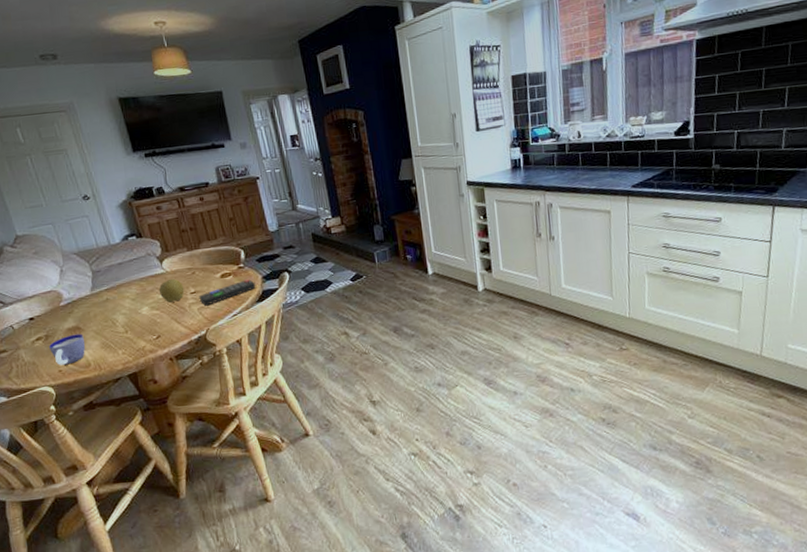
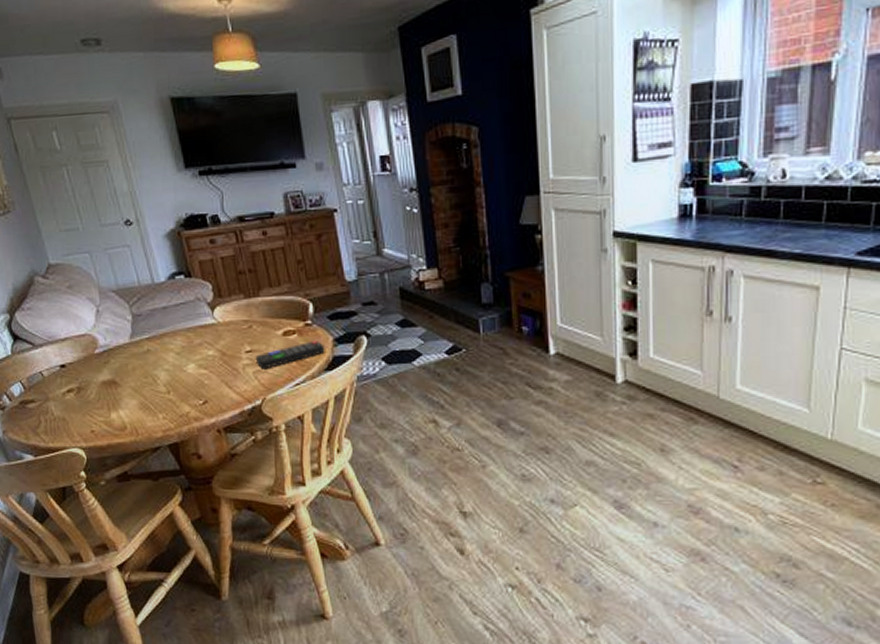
cup: present [48,333,85,365] -> none [80,389,121,425]
fruit: present [158,278,185,302] -> none [208,331,239,361]

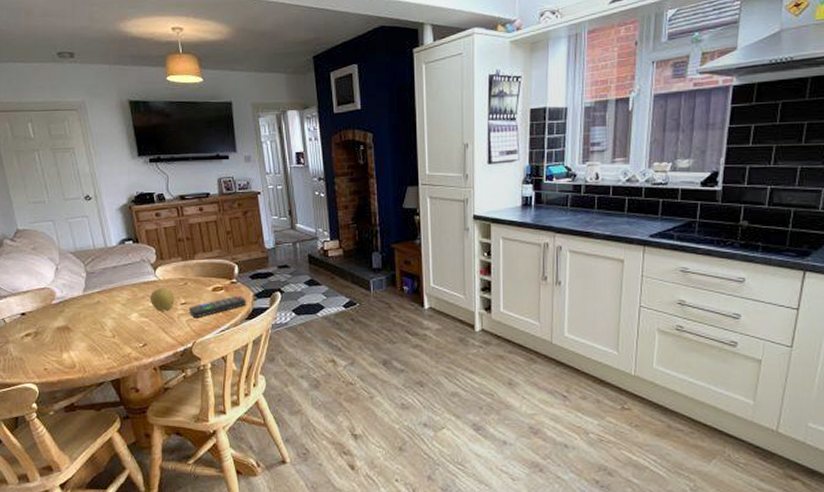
fruit: none [208,331,239,361] -> present [149,287,175,311]

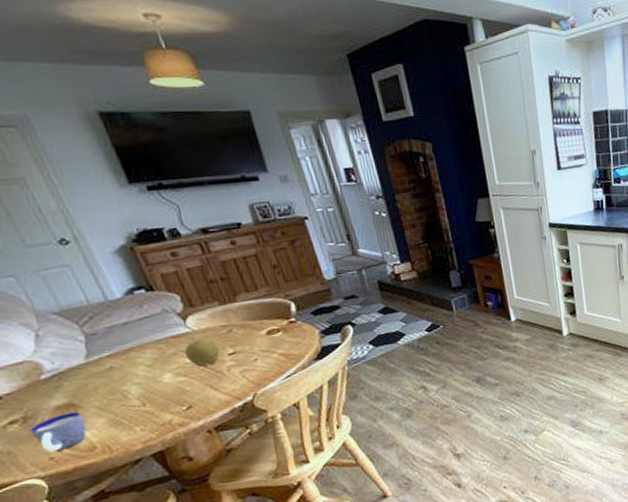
cup: none [36,334,72,364] -> present [29,411,87,452]
remote control: present [188,295,247,319] -> none [239,335,313,368]

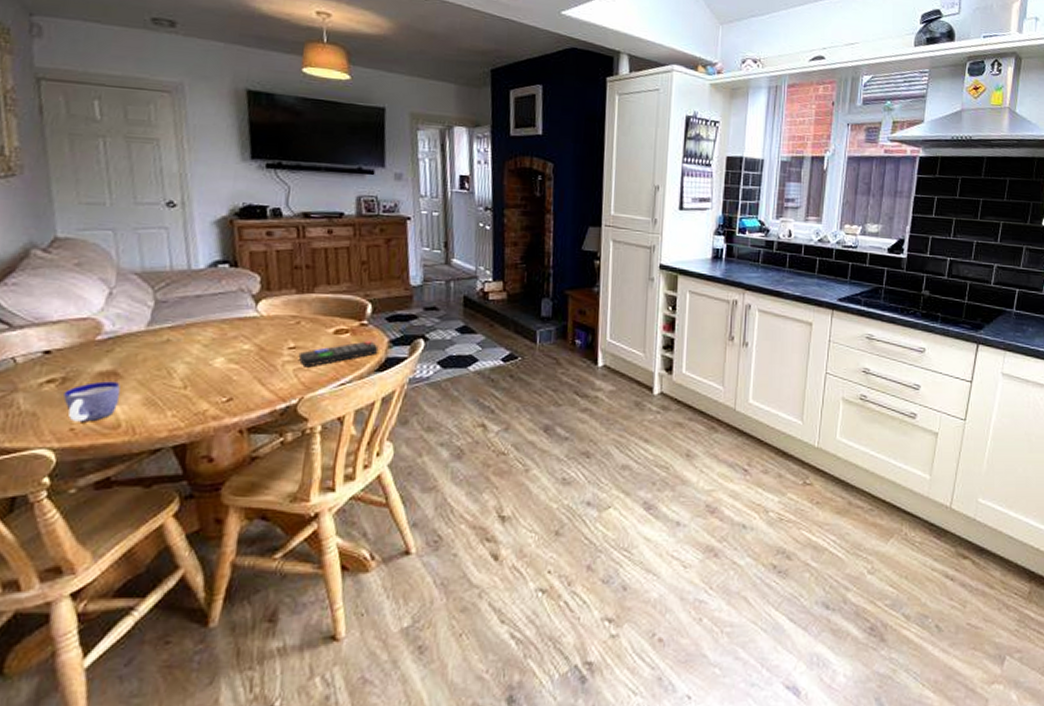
fruit: present [184,338,220,367] -> none [244,325,281,356]
remote control: none [239,335,313,368] -> present [298,341,379,368]

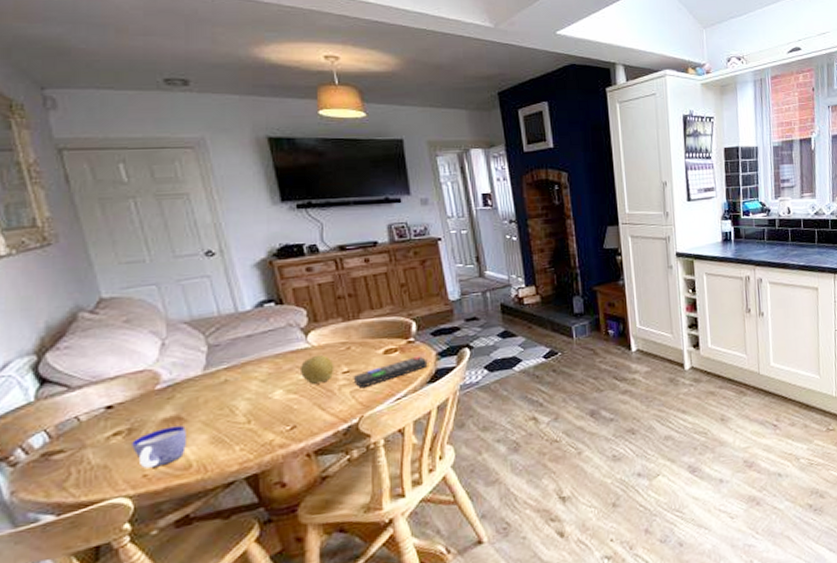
fruit: none [244,325,281,356] -> present [299,354,334,384]

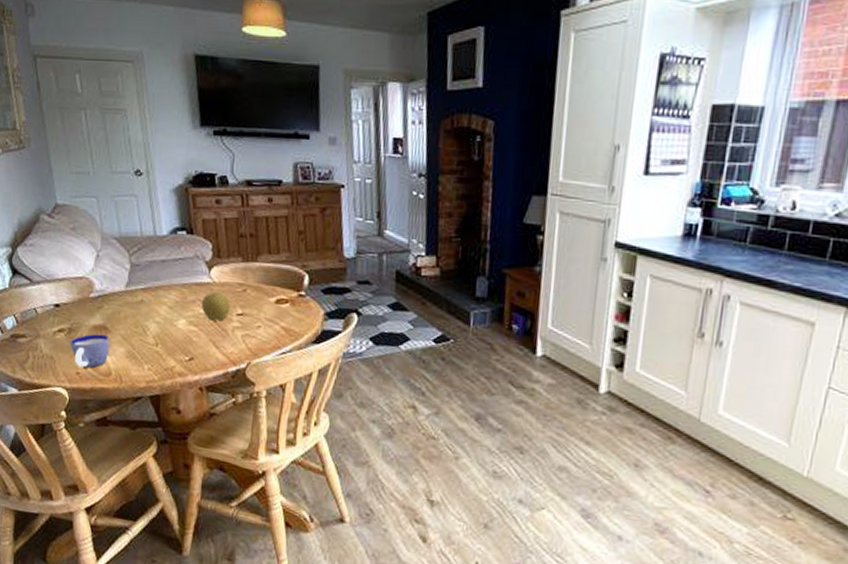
remote control: present [353,356,428,389] -> none [245,311,315,335]

